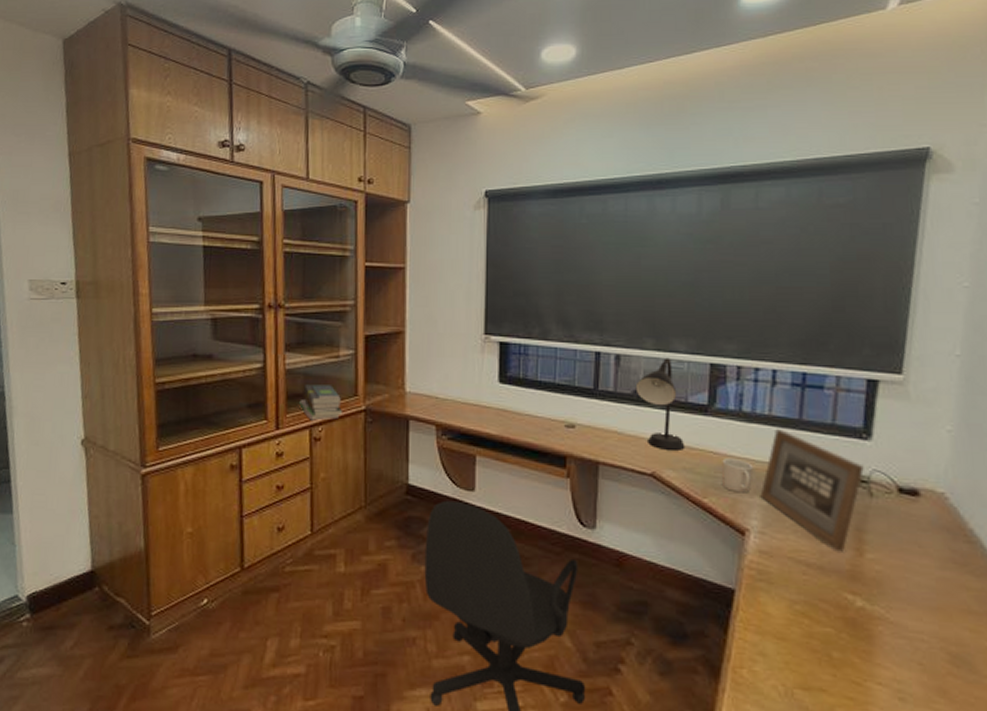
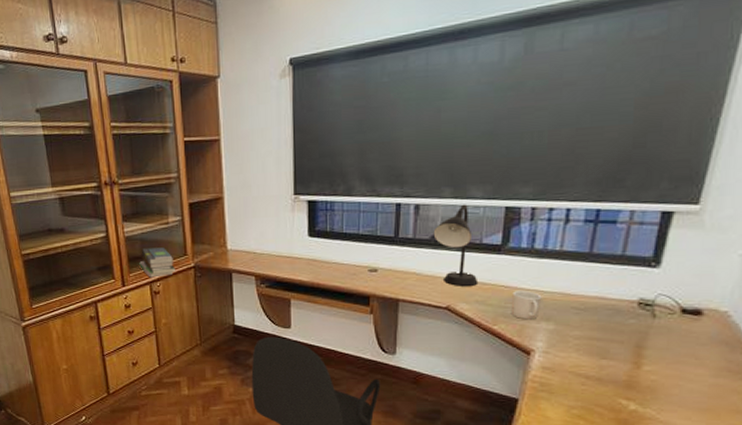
picture frame: present [760,428,864,552] -> none [546,261,649,366]

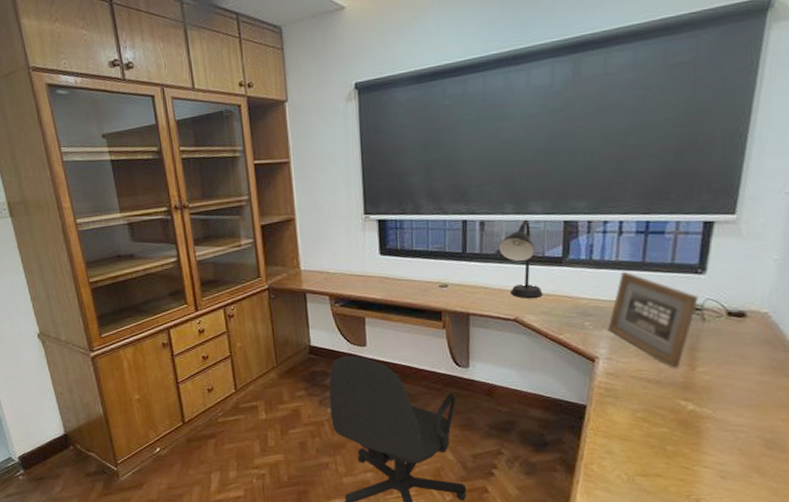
books: present [139,247,176,278] -> none [212,270,250,301]
mug: present [510,291,542,320] -> none [574,300,602,329]
picture frame: none [546,261,649,366] -> present [608,271,698,368]

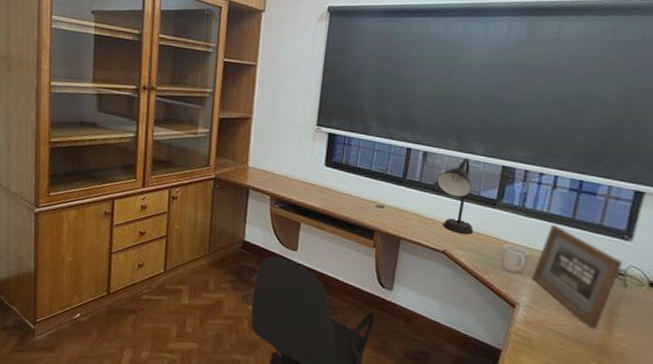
mug: none [574,300,602,329] -> present [500,244,529,274]

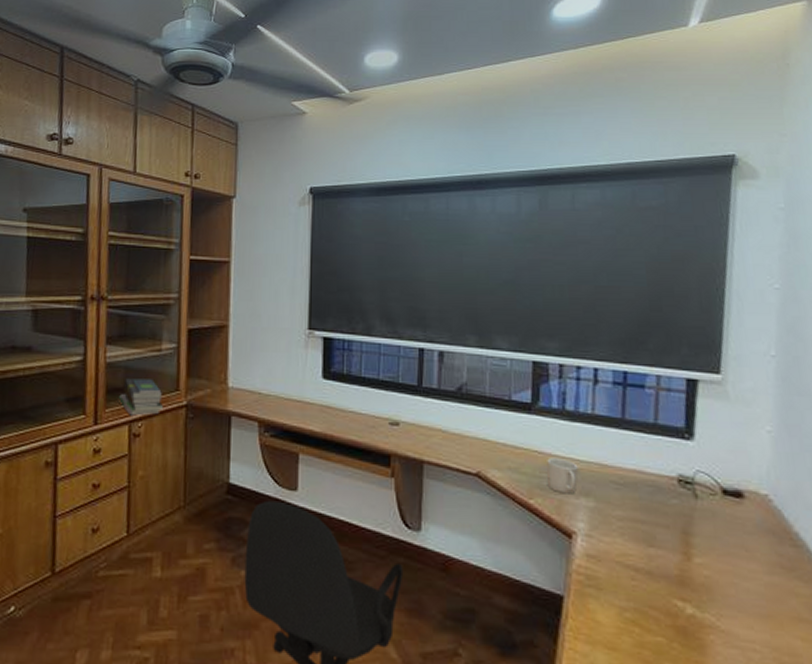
books: none [162,153,197,184] -> present [119,378,164,416]
desk lamp: present [437,157,474,234] -> none [459,354,510,449]
picture frame: present [531,224,622,329] -> none [586,427,688,556]

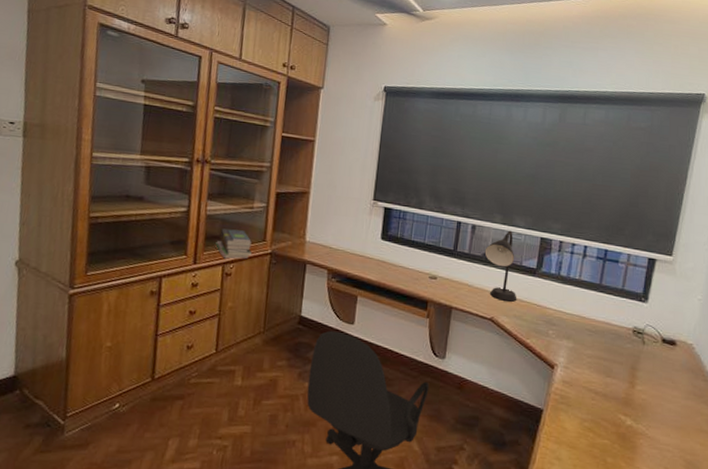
desk lamp: none [459,354,510,449] -> present [484,230,517,302]
mug: present [546,458,579,494] -> none [540,310,565,337]

